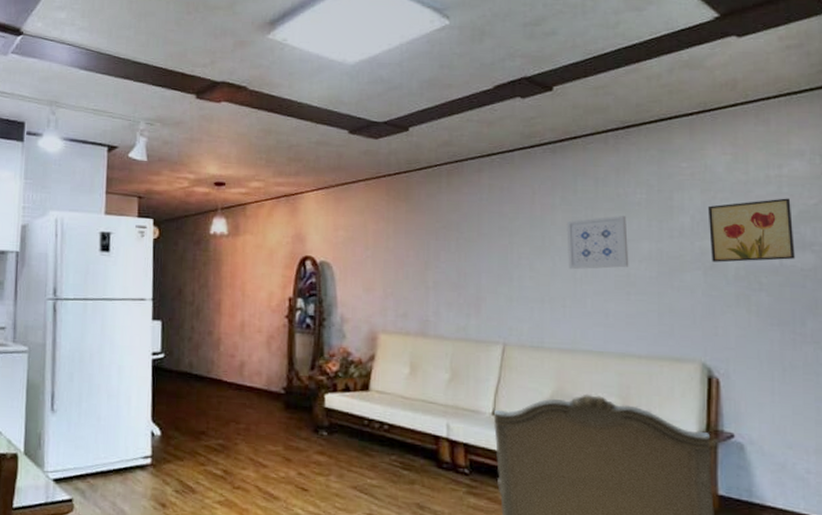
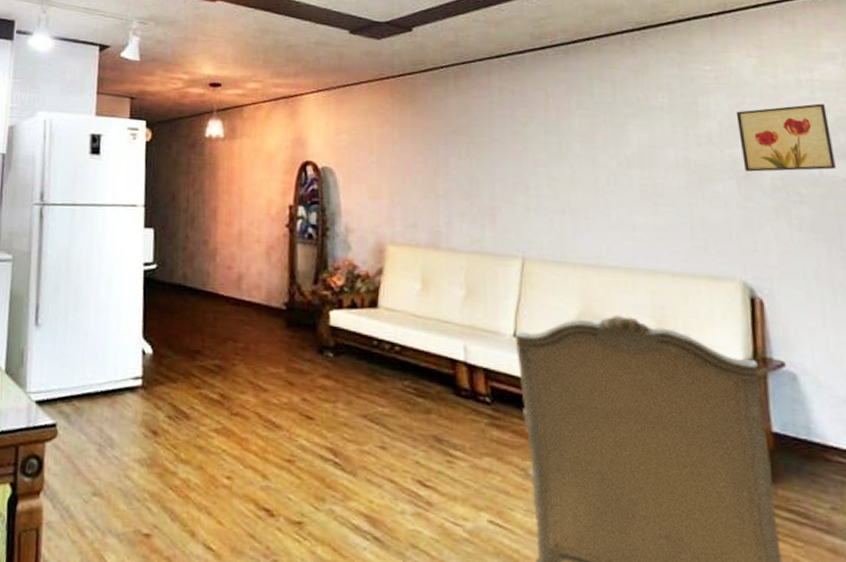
wall art: present [566,215,629,270] -> none [584,120,655,178]

